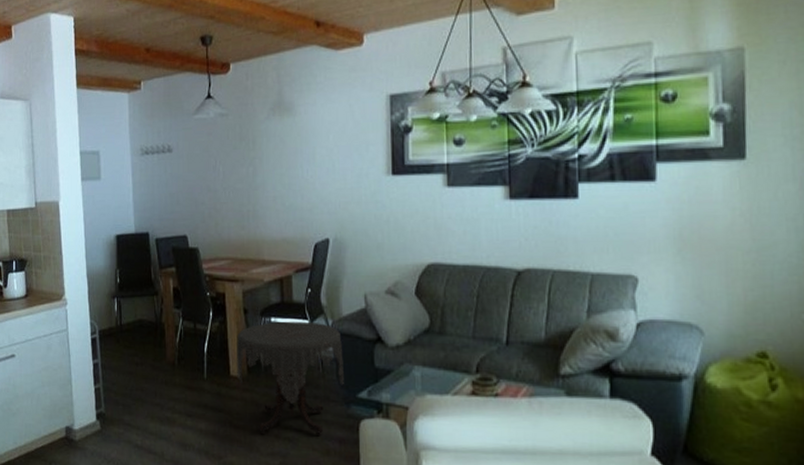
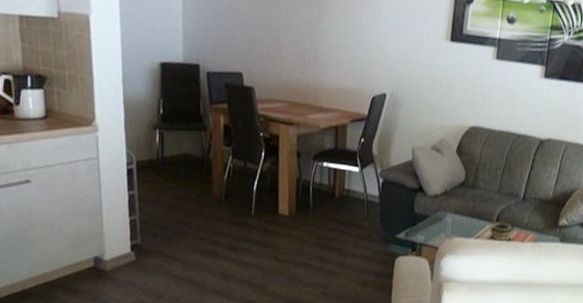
side table: present [237,321,344,435] -> none [285,166,388,269]

